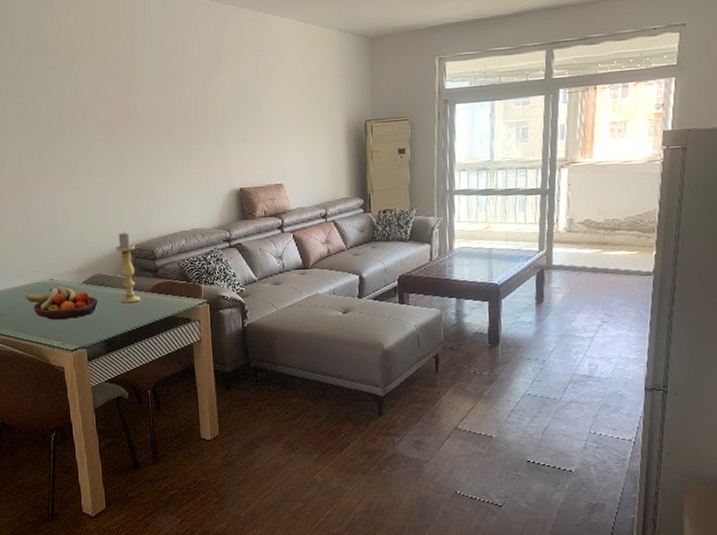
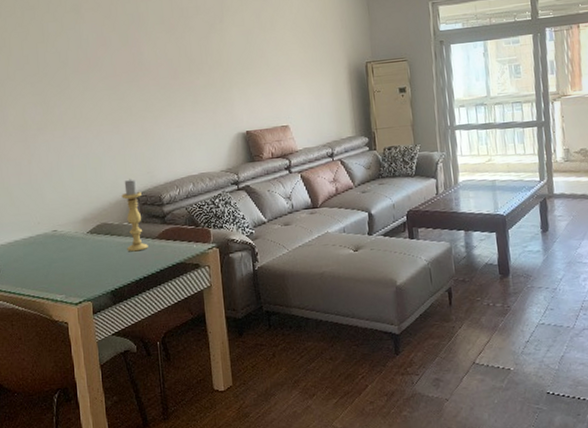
fruit bowl: present [26,286,98,320] -> none [28,237,103,273]

